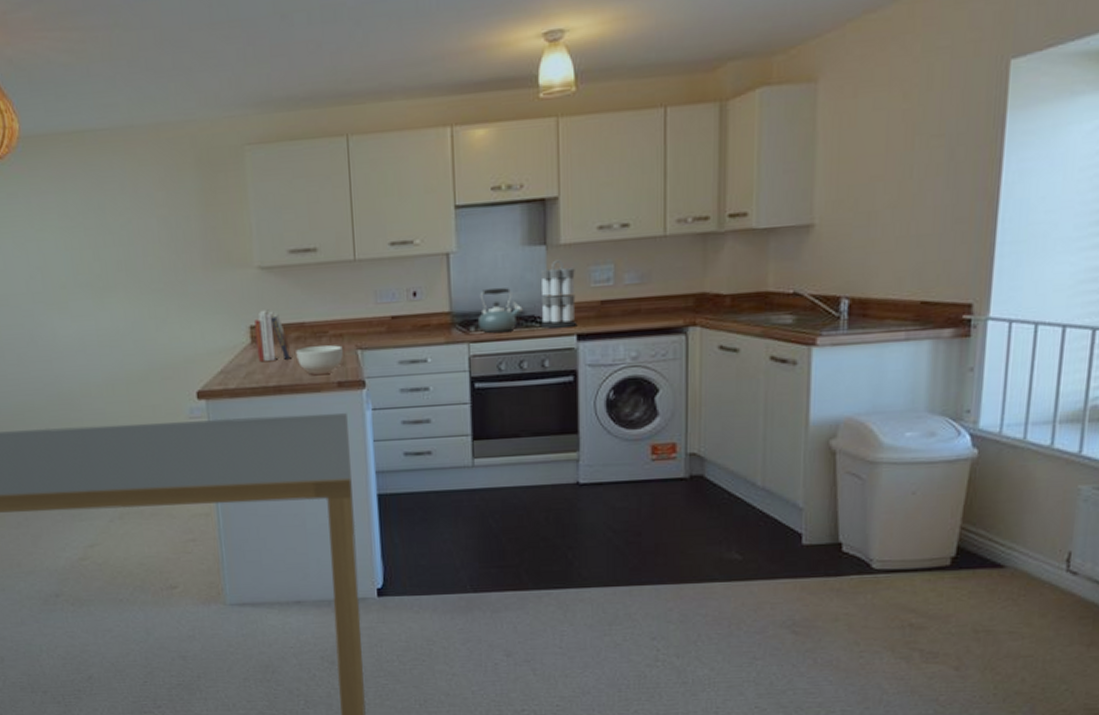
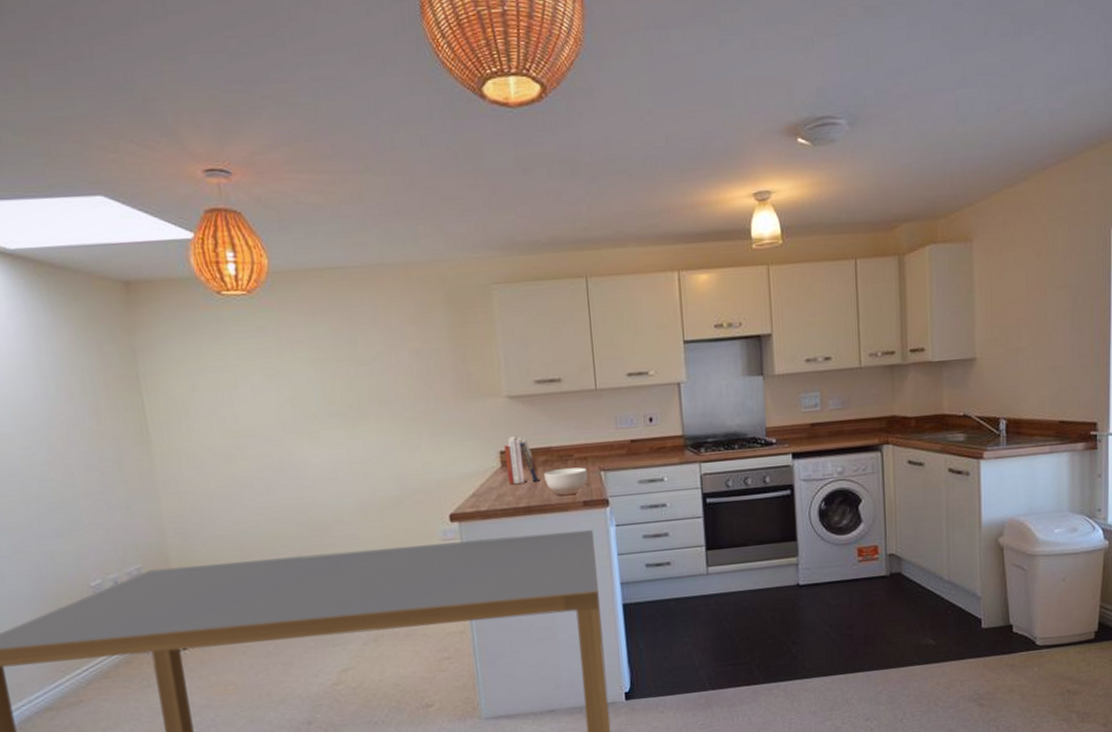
kettle: present [477,287,523,333] -> none [706,413,745,454]
spice rack: present [540,259,578,329] -> none [759,388,792,449]

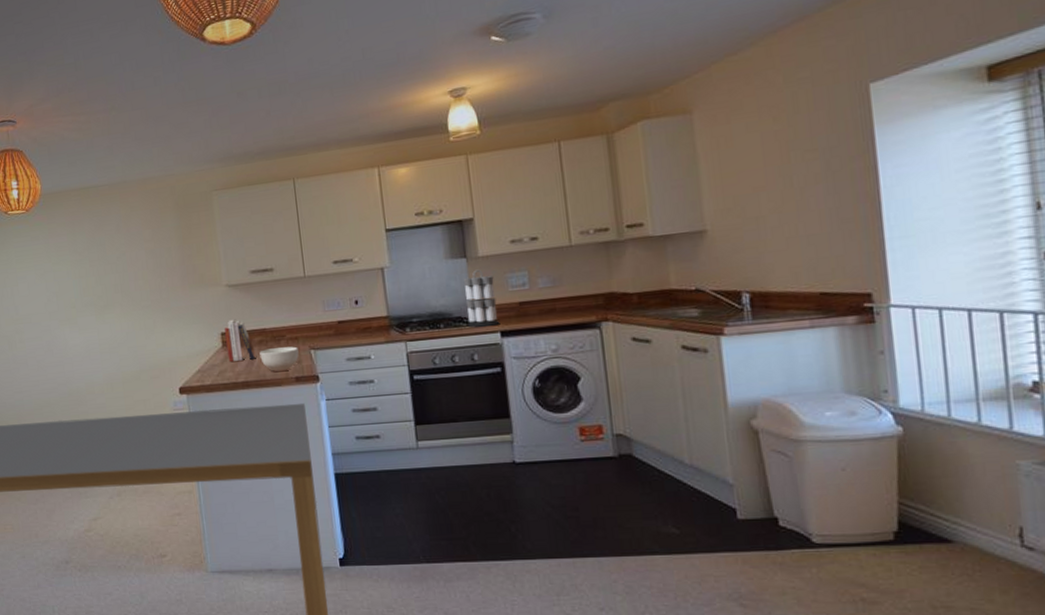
spice rack: none [759,388,792,449] -> present [463,269,500,327]

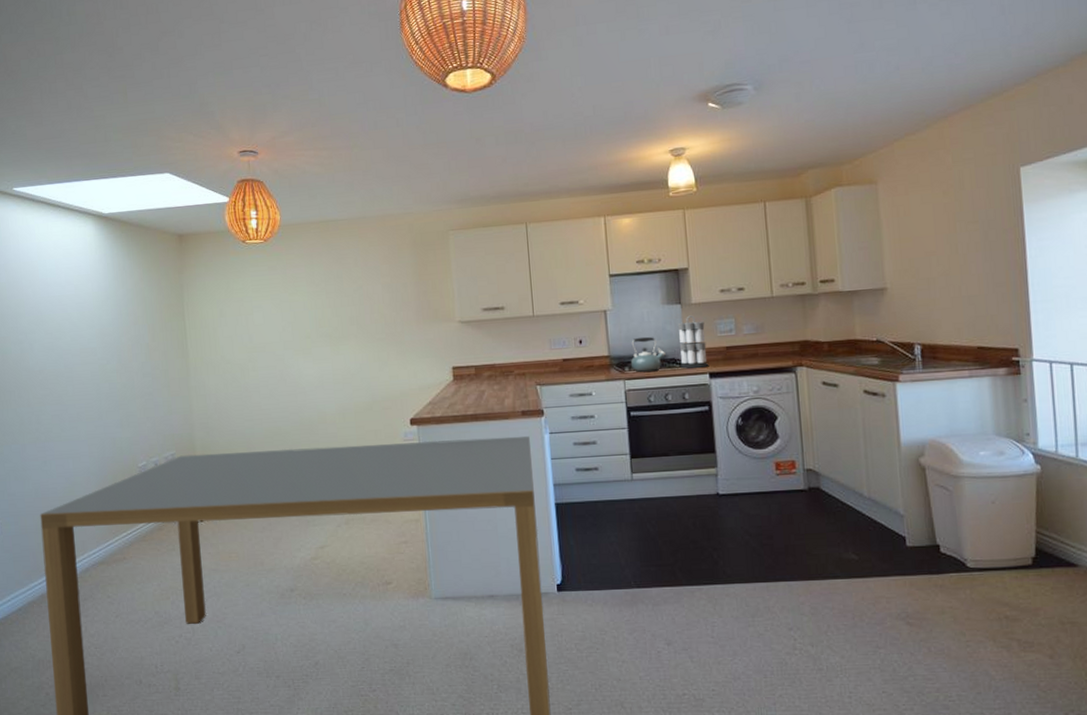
books: present [224,319,256,363] -> none [456,354,485,396]
bowl: present [259,346,299,372] -> none [488,381,526,406]
kettle: none [411,294,451,333] -> present [630,336,666,372]

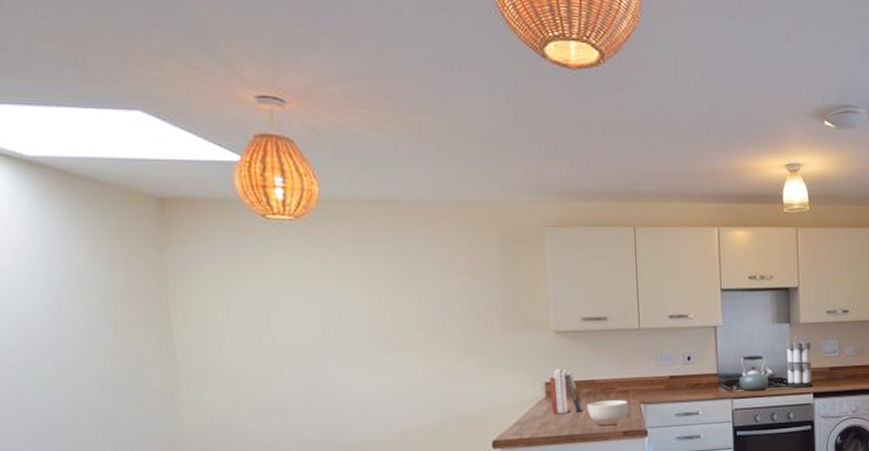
books: none [456,354,485,396] -> present [550,368,583,415]
bowl: none [488,381,526,406] -> present [587,399,628,426]

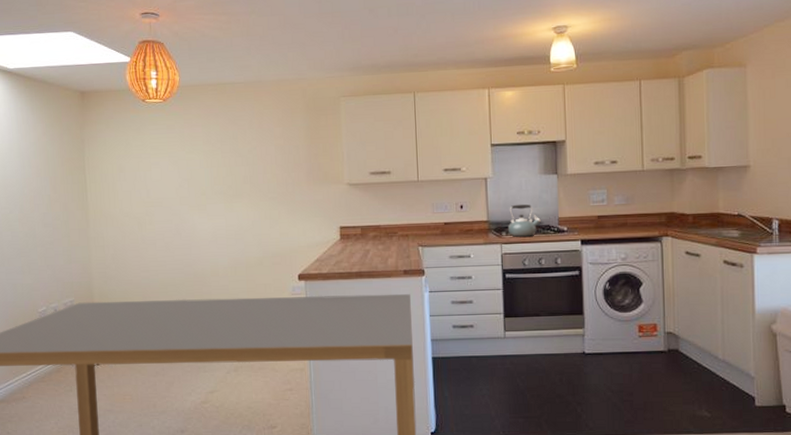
books: present [550,368,583,415] -> none [343,215,370,254]
bowl: present [587,399,628,426] -> none [373,242,408,265]
spice rack: present [786,335,814,388] -> none [553,185,581,235]

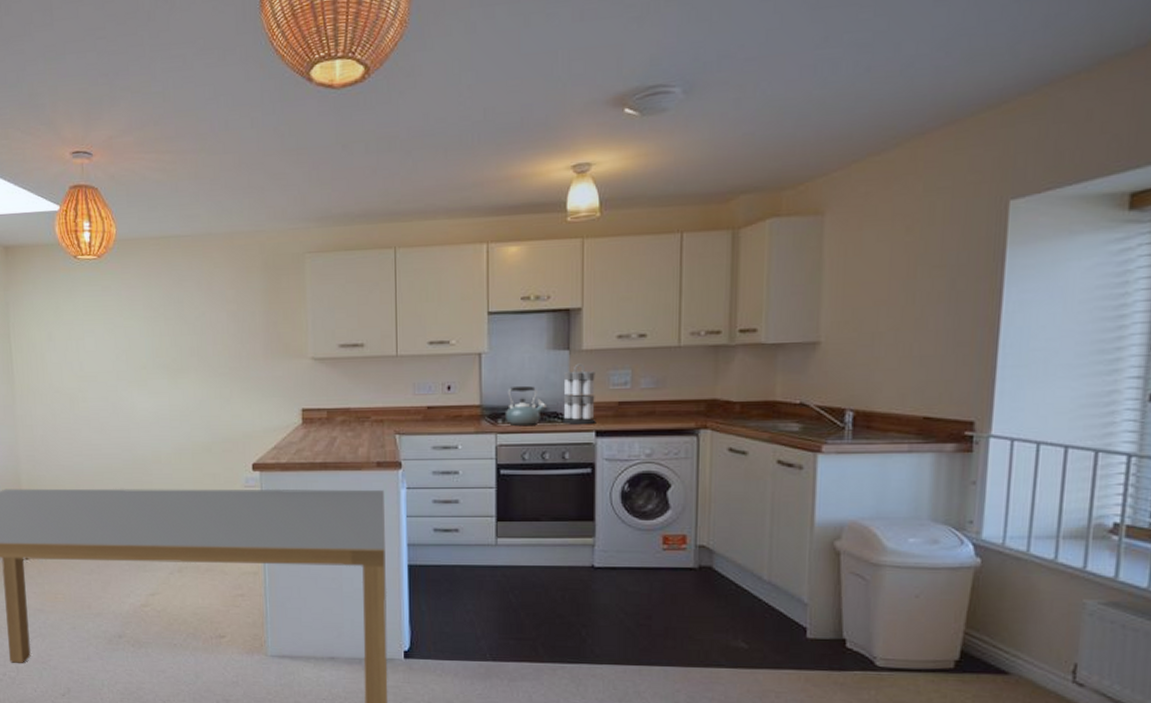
spice rack: none [553,185,581,235] -> present [563,363,596,424]

